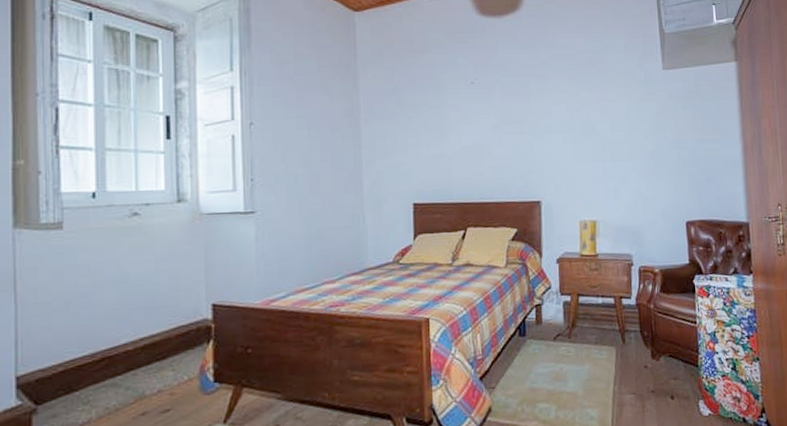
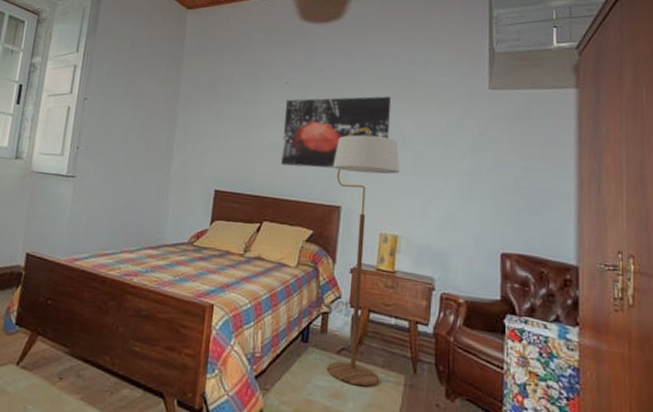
wall art: none [474,87,578,168] -> present [280,96,392,168]
floor lamp: none [528,121,595,366] -> present [326,128,400,387]

